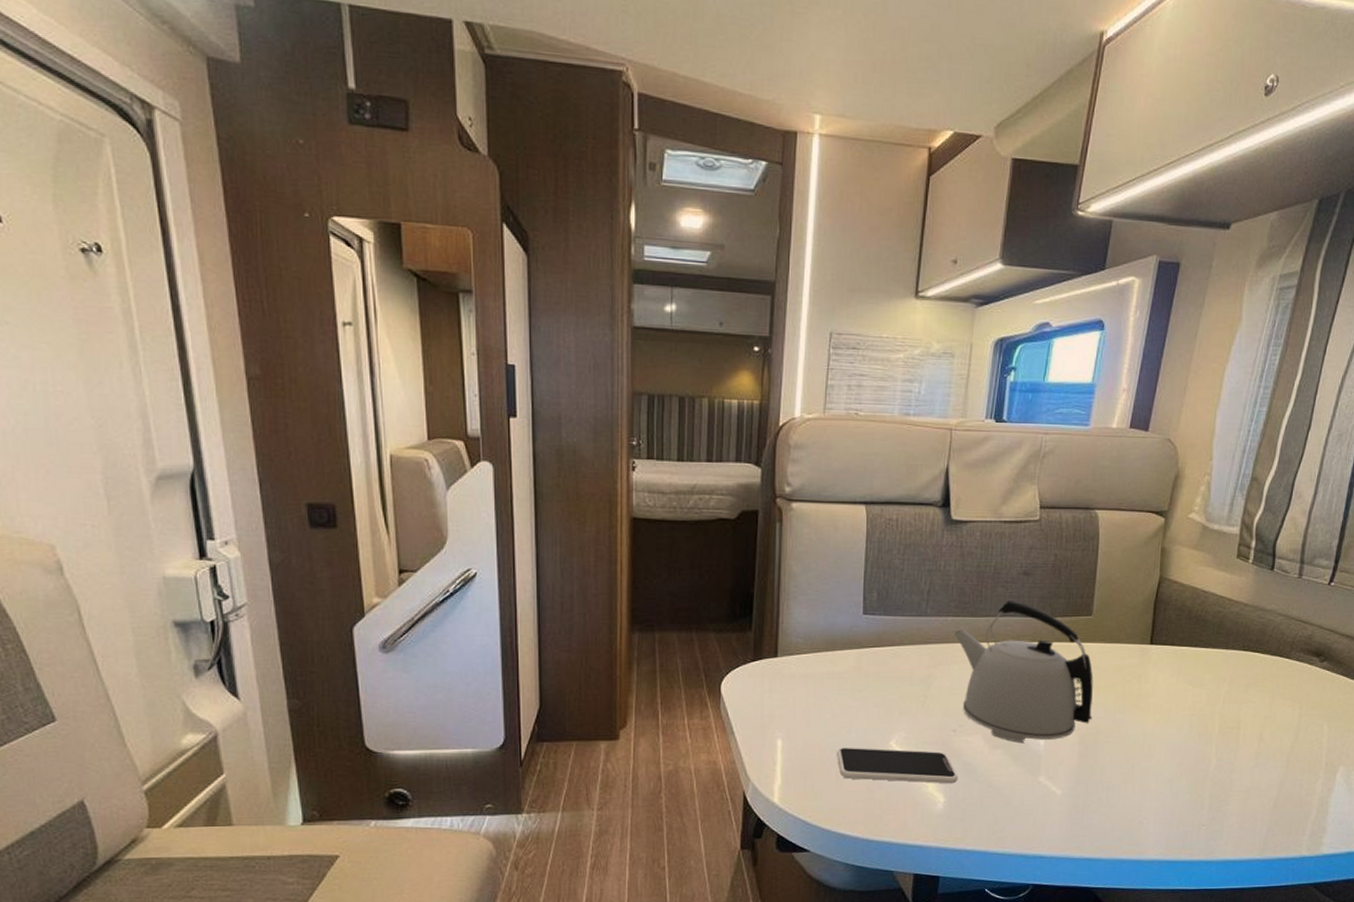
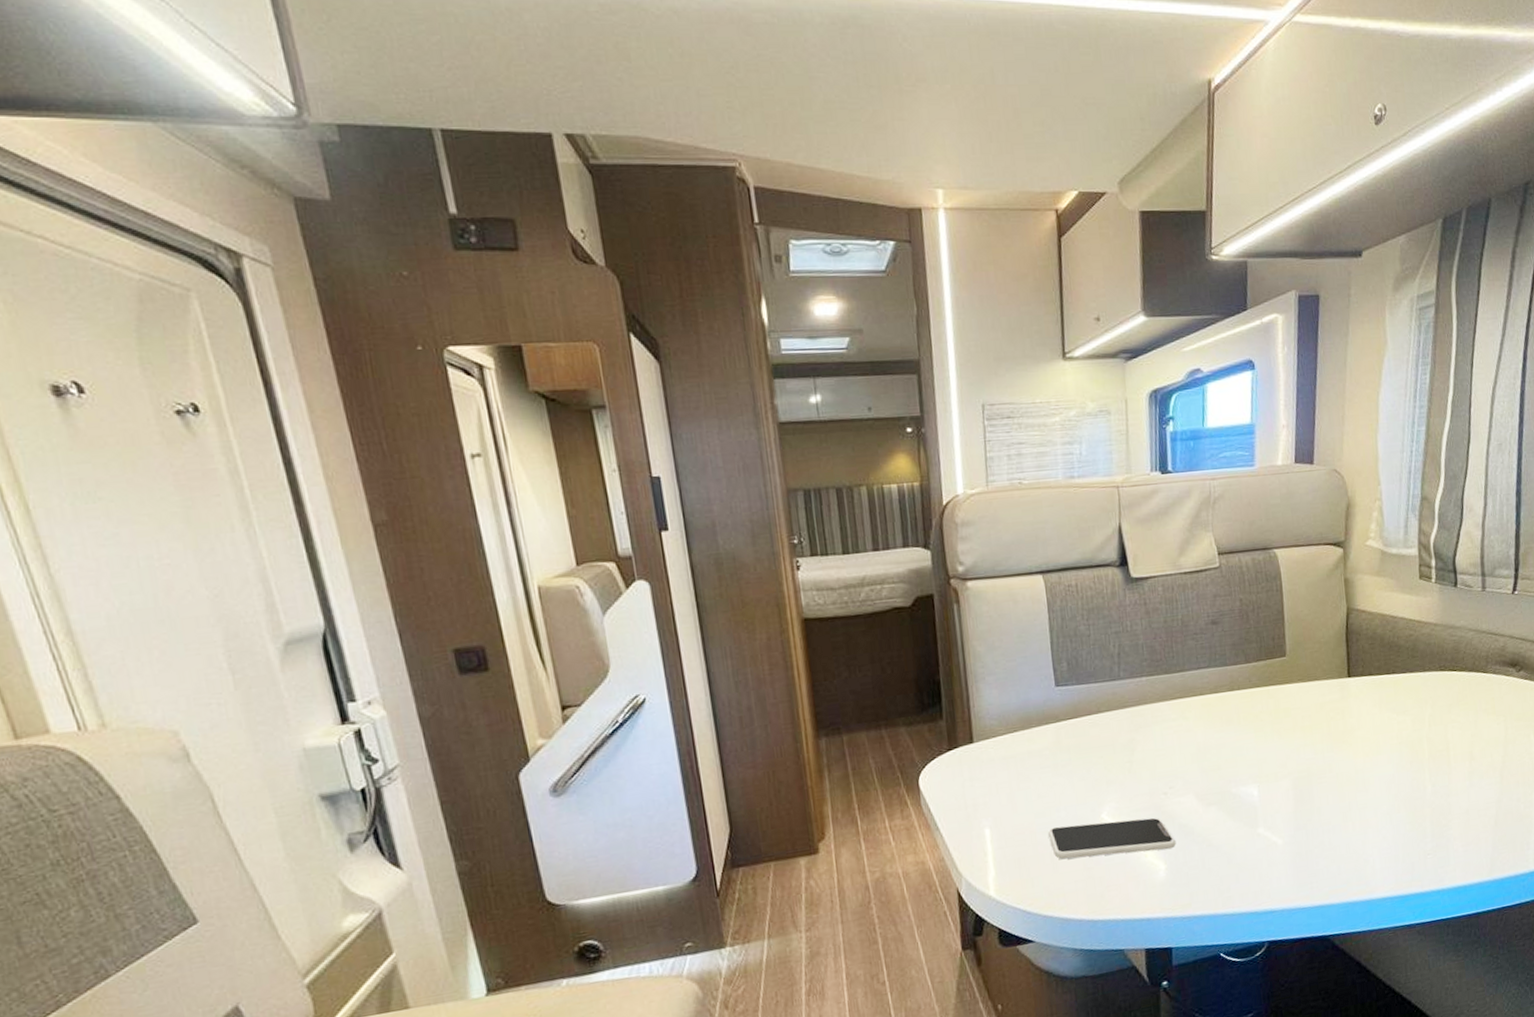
kettle: present [953,599,1093,743] -> none [1150,651,1302,797]

